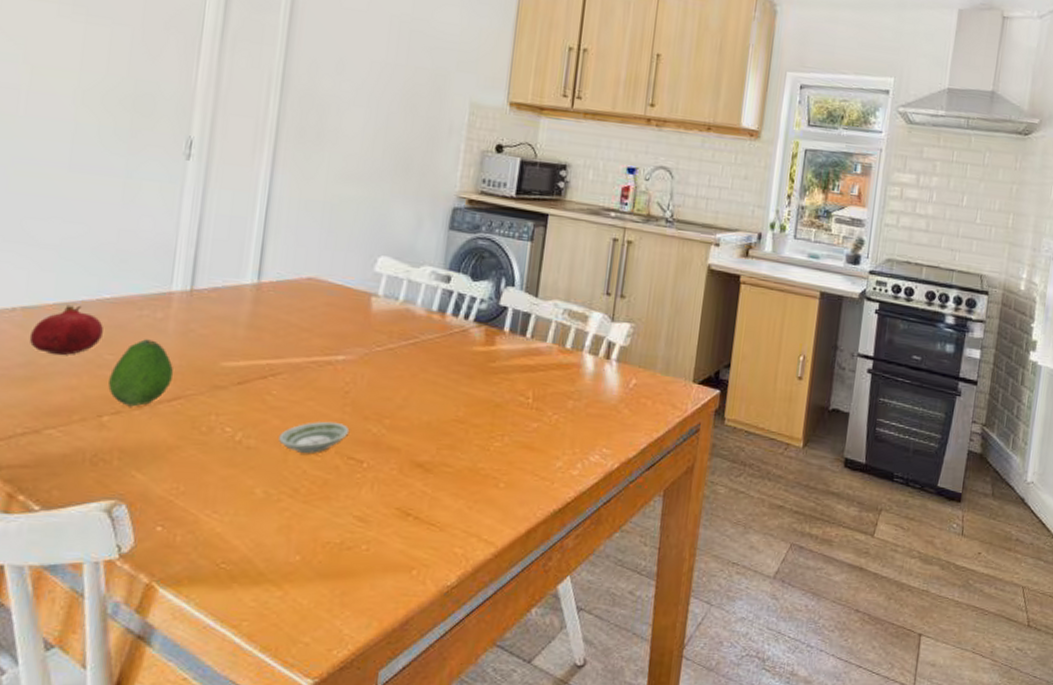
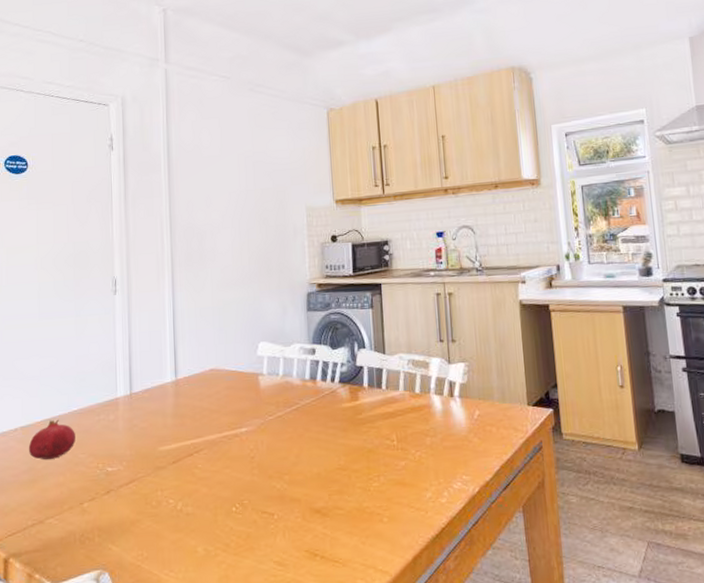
fruit: present [108,339,174,407] -> none [84,437,128,493]
saucer: present [279,421,350,453] -> none [209,483,260,513]

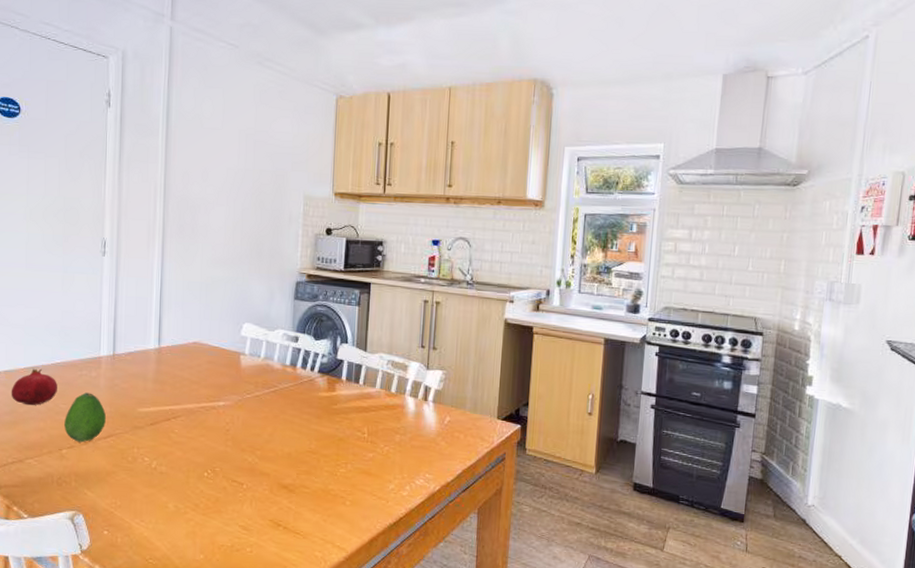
fruit: none [84,437,128,493] -> present [64,392,107,443]

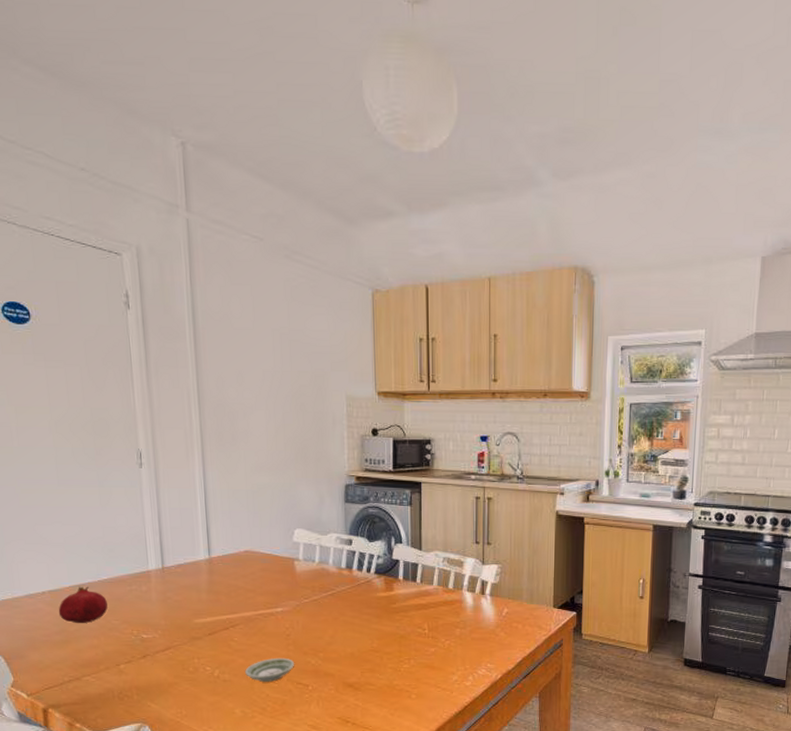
fruit: present [64,392,107,443] -> none [119,607,163,657]
saucer: none [182,453,232,477] -> present [245,657,295,682]

